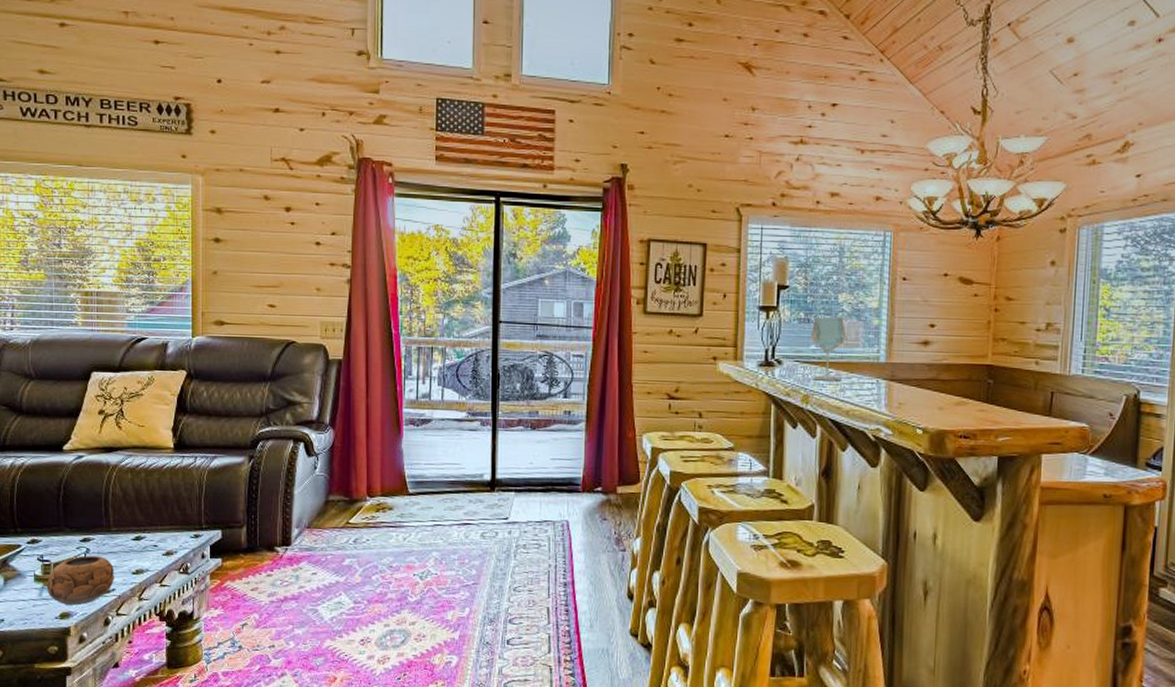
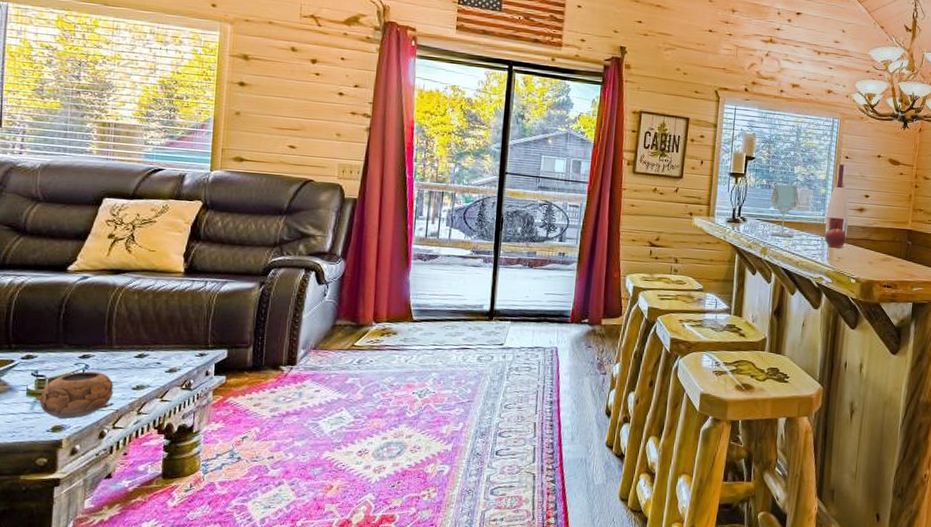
wine bottle: none [880,287,911,385] -> present [824,164,849,243]
fruit: none [880,367,908,392] -> present [824,228,846,248]

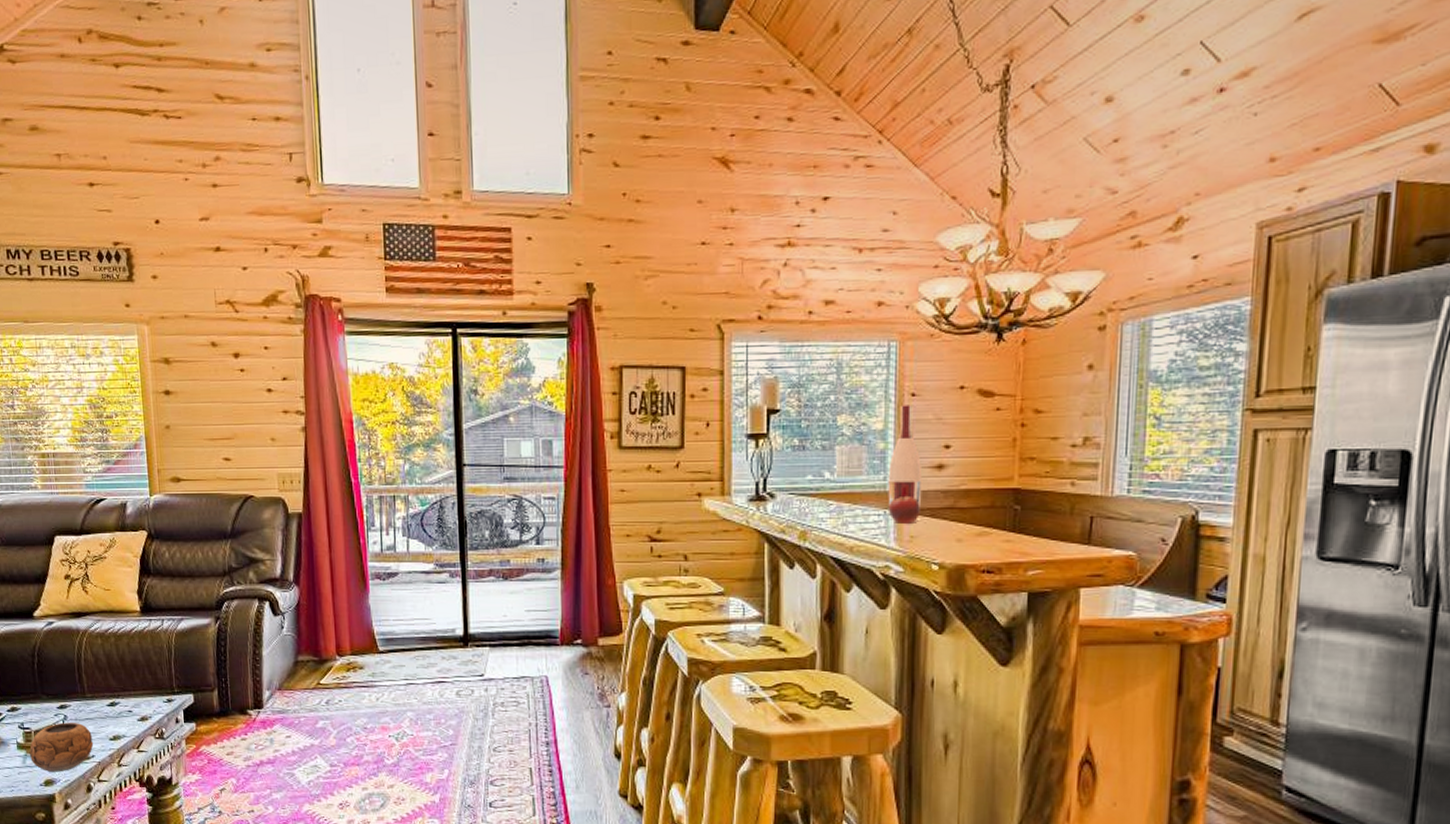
wine glass: present [770,184,799,238] -> none [806,443,848,515]

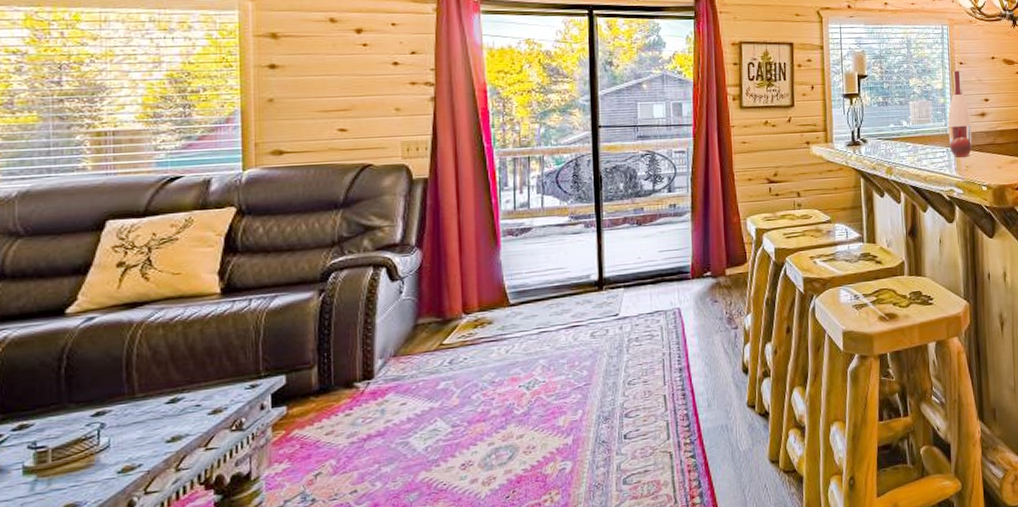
decorative bowl: present [29,722,94,772] -> none [43,429,142,495]

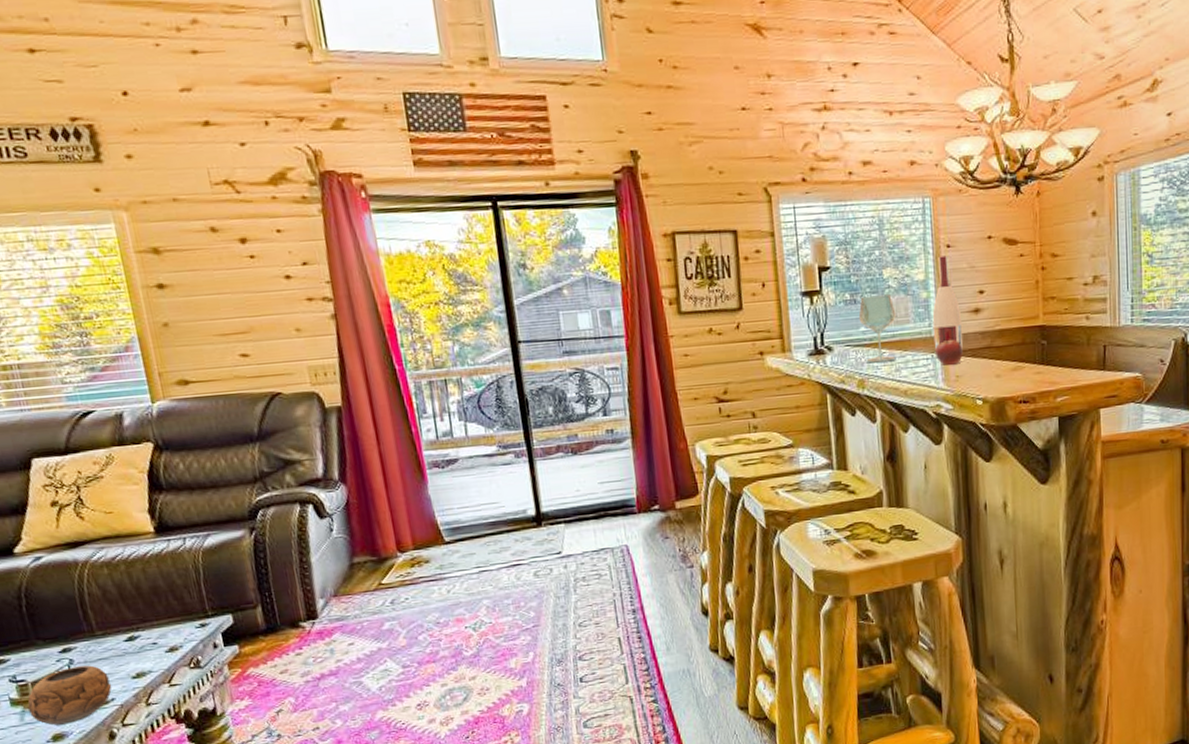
decorative bowl: none [43,429,142,495] -> present [27,665,113,726]
wine glass: none [889,99,919,154] -> present [858,294,896,363]

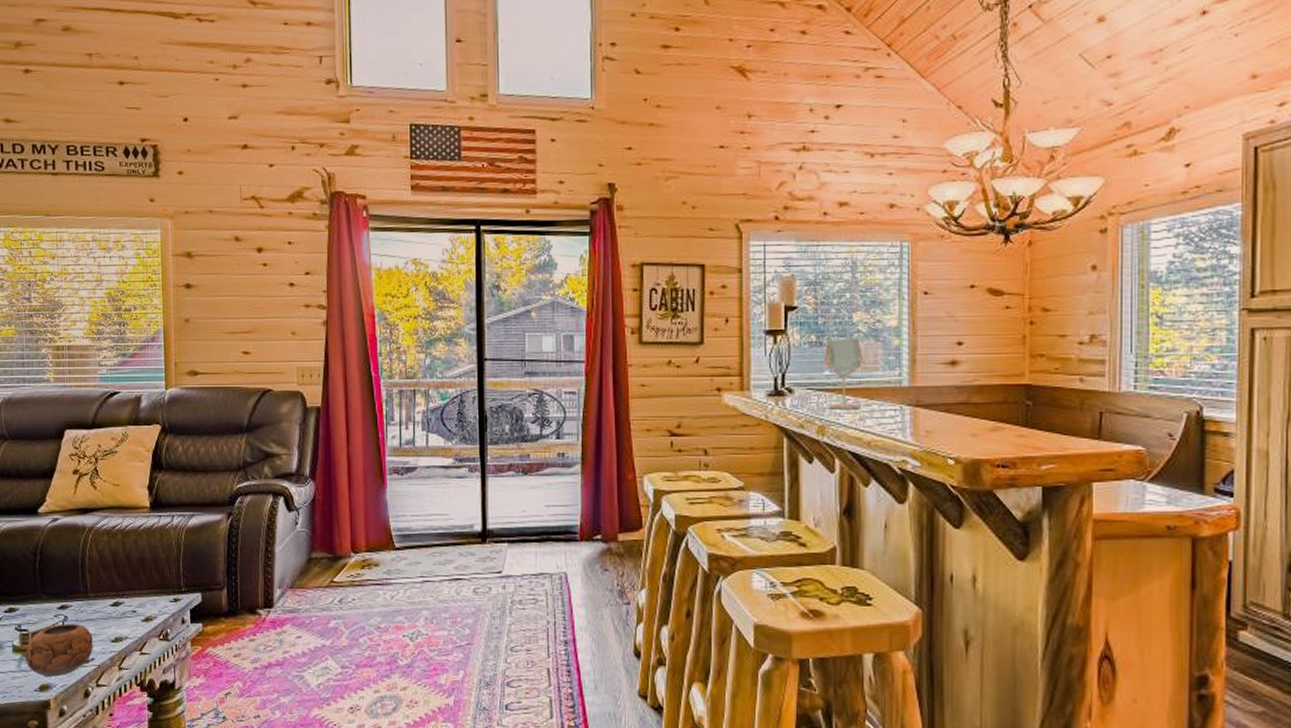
wine bottle: present [932,255,964,359] -> none [903,303,937,411]
fruit: present [934,339,963,365] -> none [903,391,935,418]

